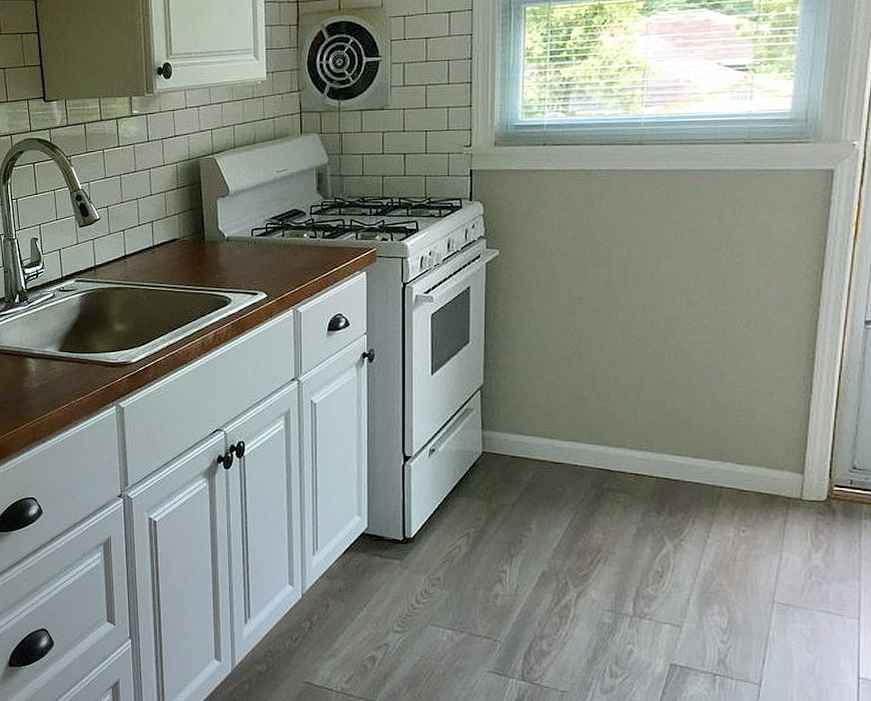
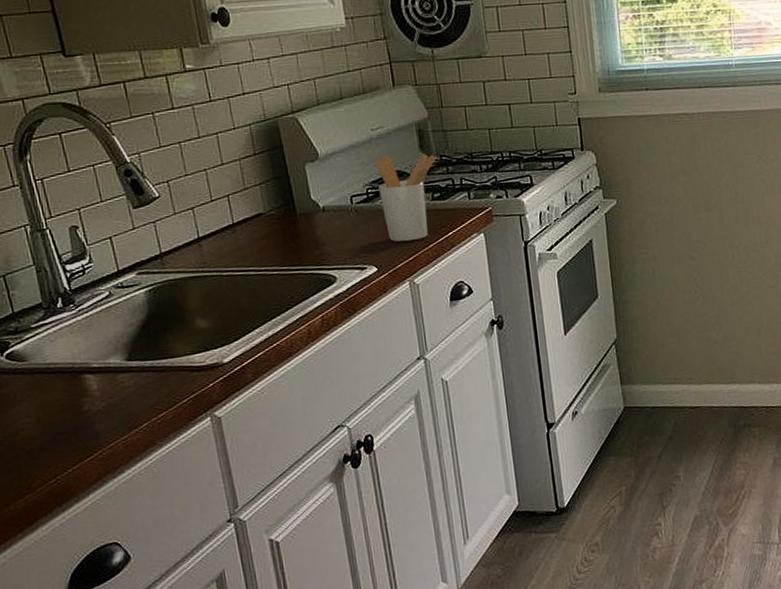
utensil holder: none [277,195,331,274] -> present [375,154,437,242]

